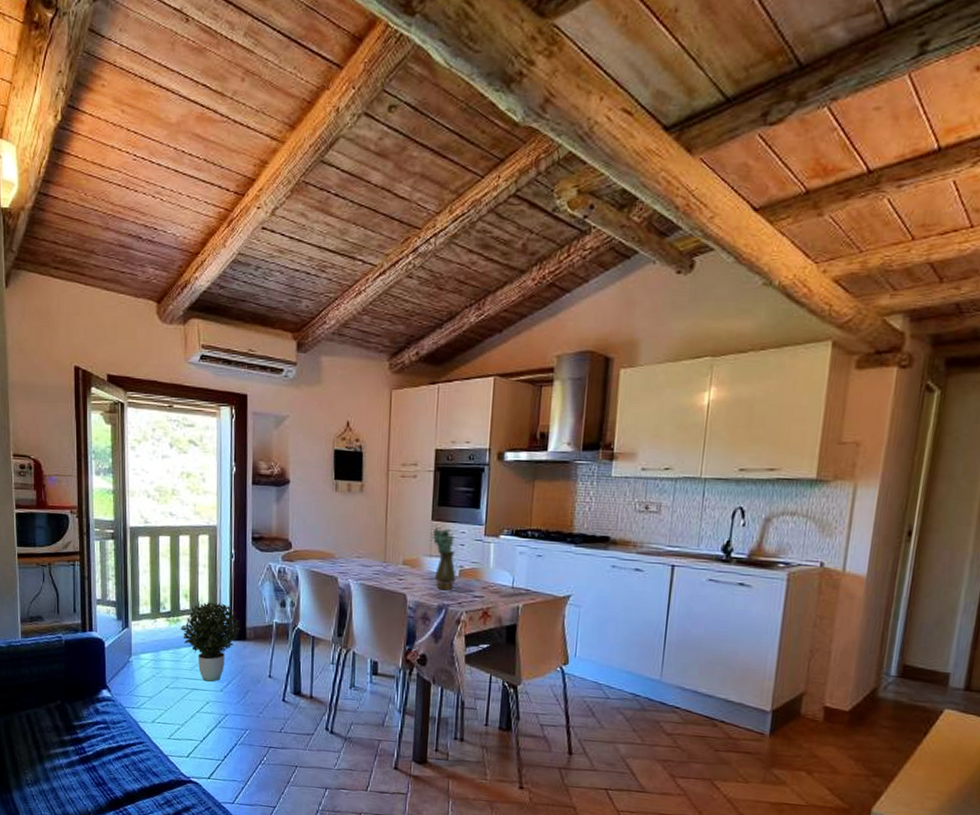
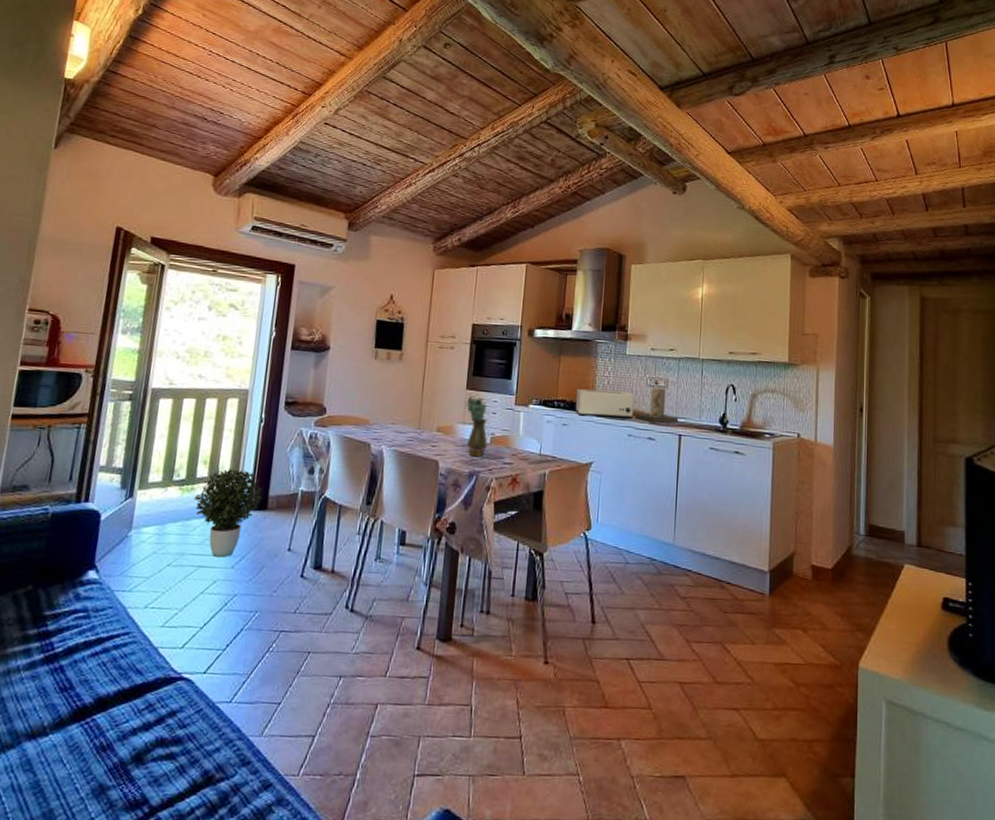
toaster: none [551,516,620,548] -> present [575,388,634,419]
paper towel roll: none [620,513,672,553] -> present [635,387,679,423]

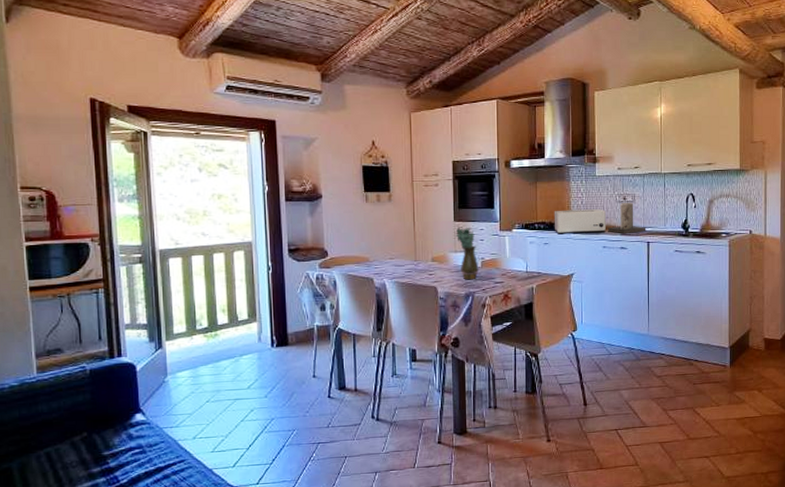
potted plant: present [194,469,262,557] -> none [219,313,282,390]

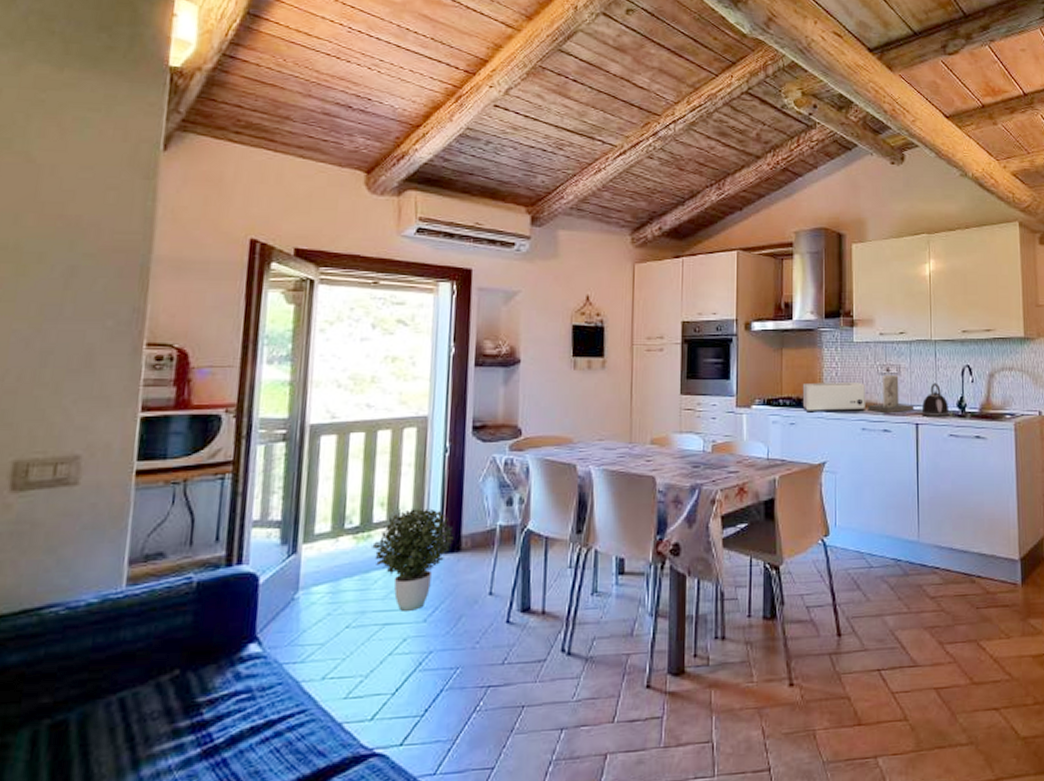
potted plant: none [219,313,282,390] -> present [372,508,454,611]
vase: present [455,226,479,280] -> none [681,400,709,469]
kettle: none [652,208,675,237] -> present [921,382,950,418]

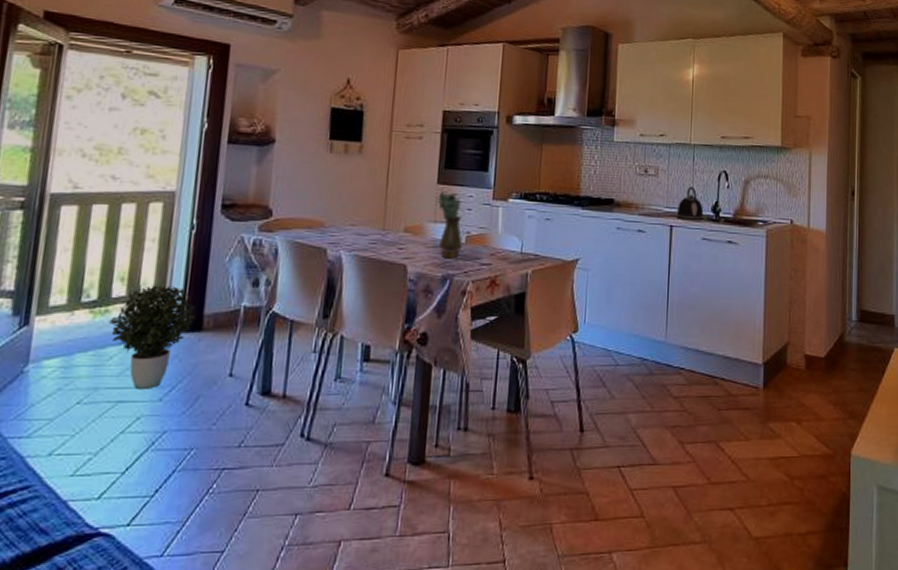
vase: none [681,400,709,469] -> present [437,190,463,259]
toaster: present [802,382,865,413] -> none [559,179,623,211]
paper towel roll: present [868,375,914,414] -> none [624,176,670,214]

